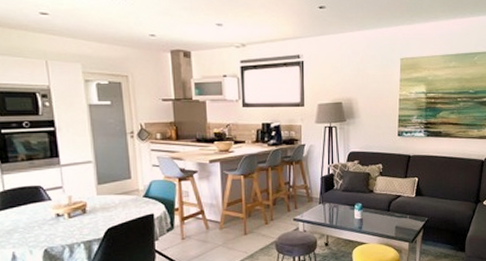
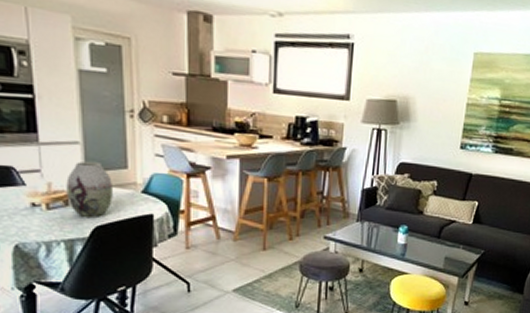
vase: none [83,175,120,221] -> present [66,161,112,217]

